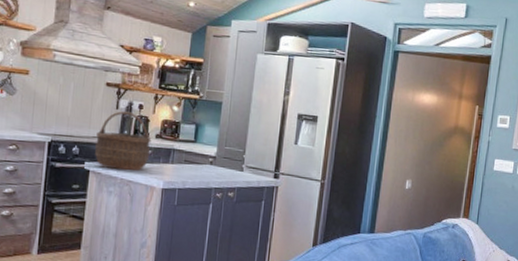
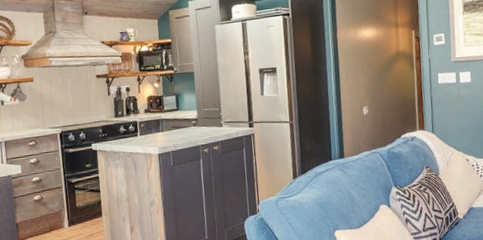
wicker basket: present [94,111,152,171] -> none [96,95,143,145]

